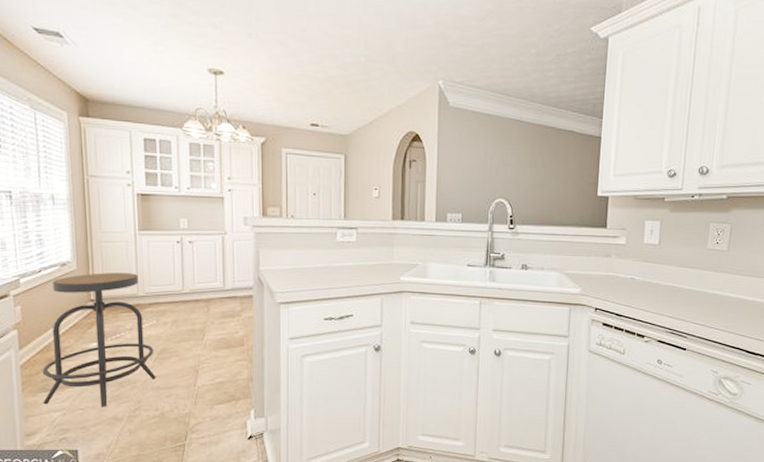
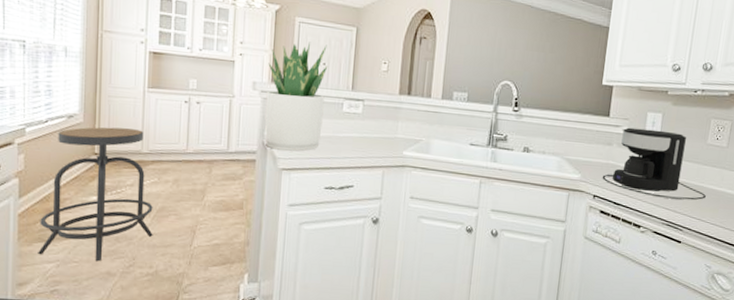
planter: none [258,172,319,284] -> present [265,41,328,152]
coffee maker: none [603,237,709,307] -> present [602,127,706,200]

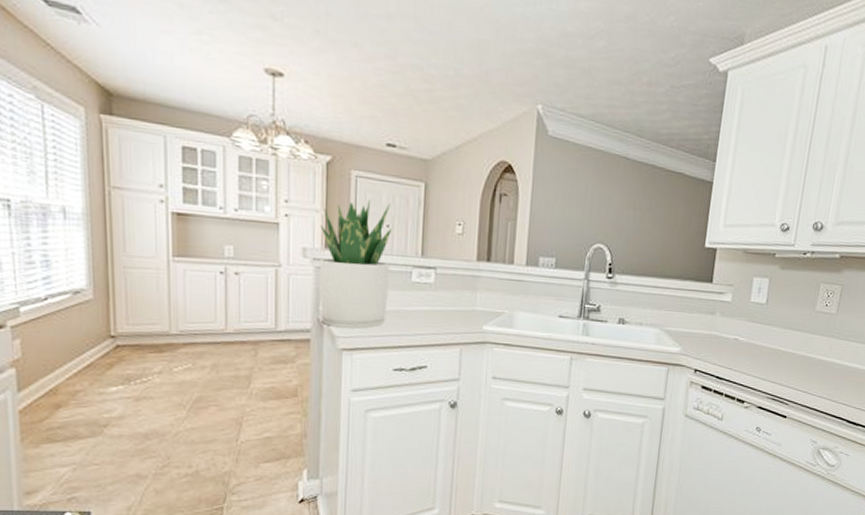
bar stool: present [38,127,153,262] -> none [47,304,190,463]
coffee maker: present [602,127,706,200] -> none [704,294,813,372]

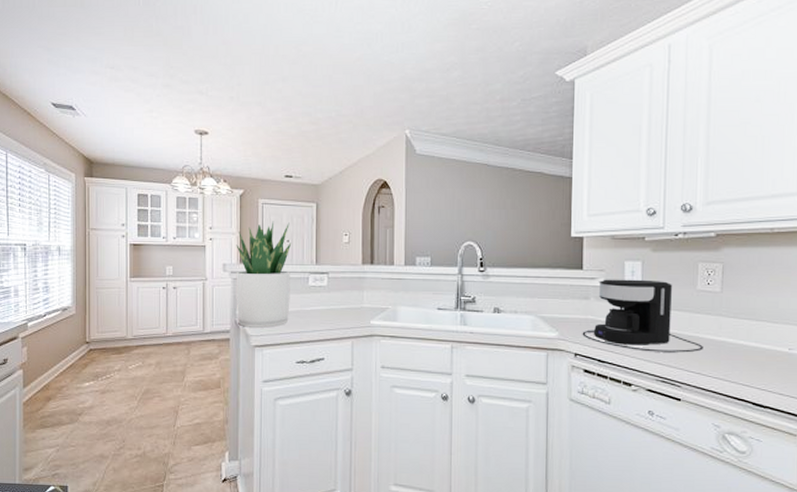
coffee maker: none [704,294,813,372] -> present [582,279,703,353]

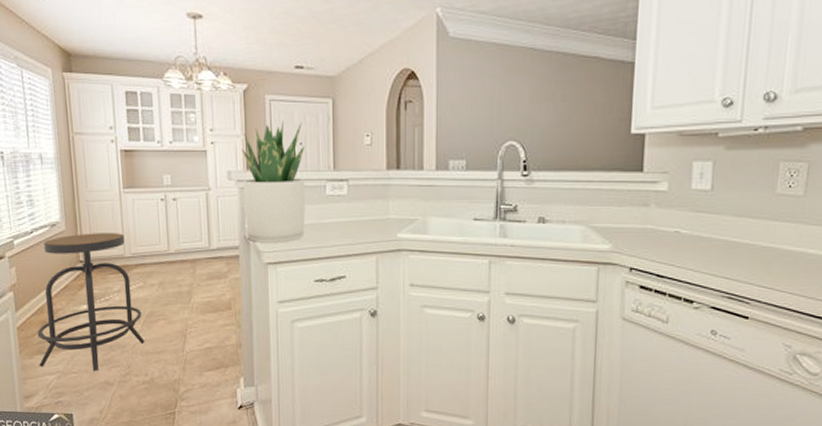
bar stool: none [40,317,140,445] -> present [37,233,145,371]
coffee maker: present [582,279,703,353] -> none [639,182,779,266]

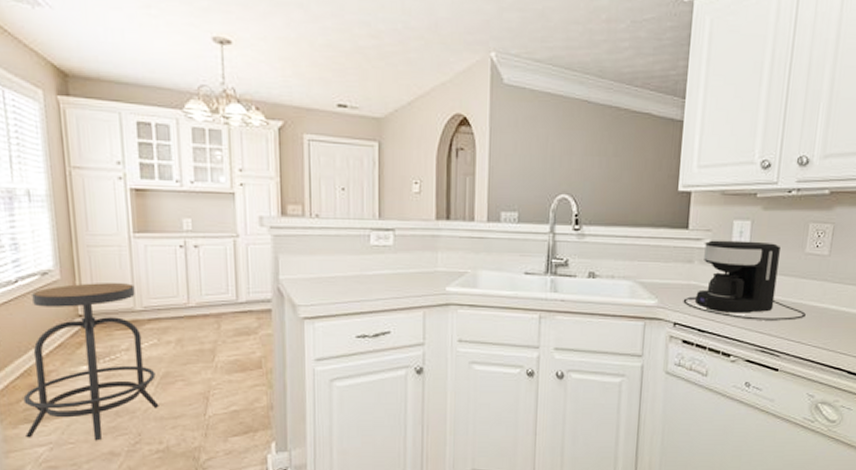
planter: present [241,120,306,243] -> none [275,163,348,296]
coffee maker: none [639,182,779,266] -> present [683,240,806,321]

